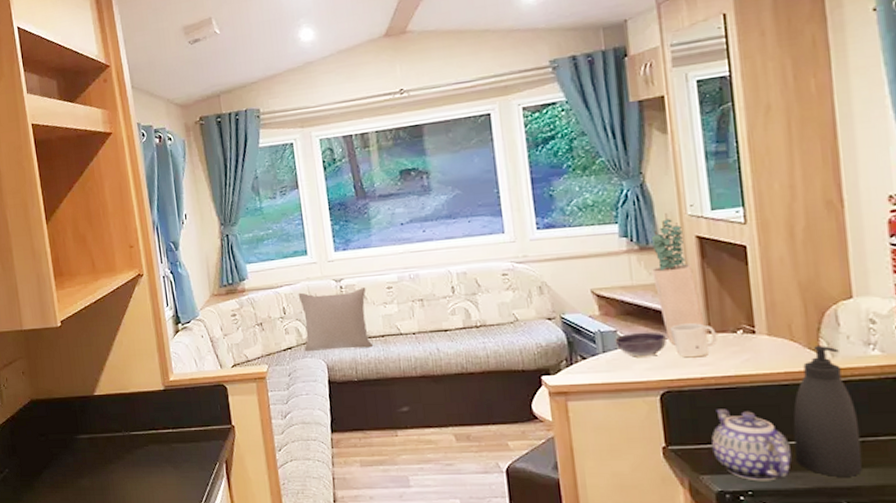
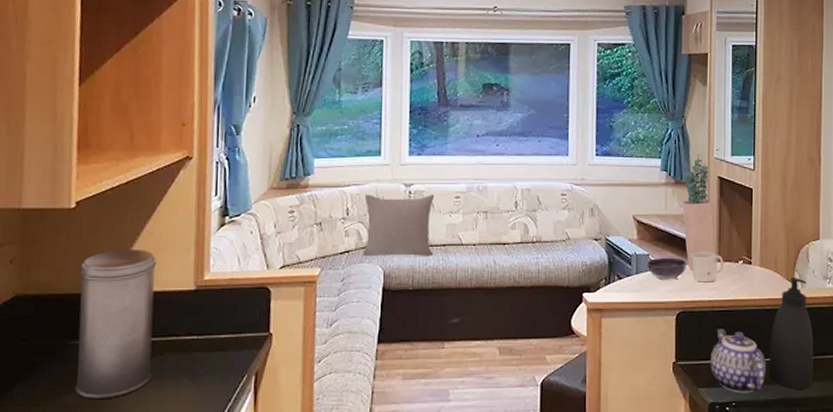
canister: none [73,357,142,484] -> present [75,249,156,400]

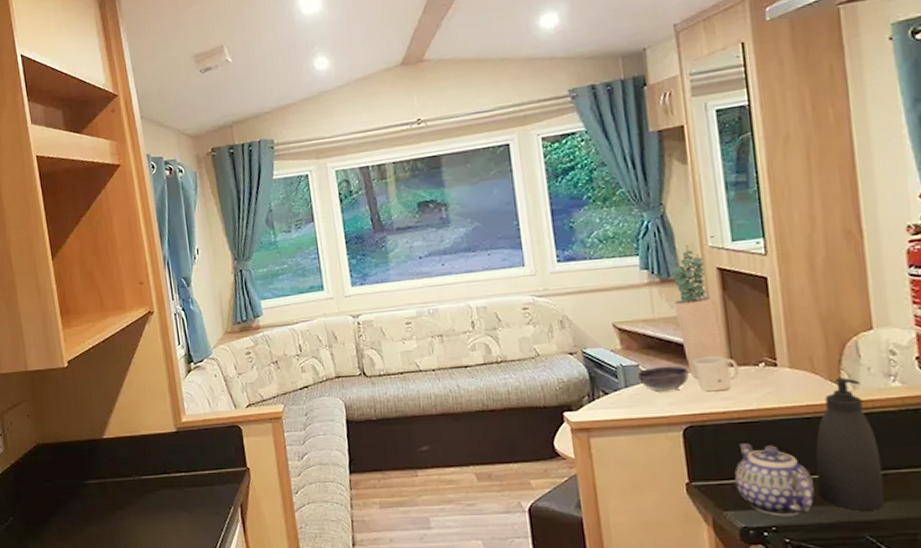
canister: present [75,249,156,400] -> none [80,398,154,531]
pillow: present [362,194,435,257] -> none [314,323,393,391]

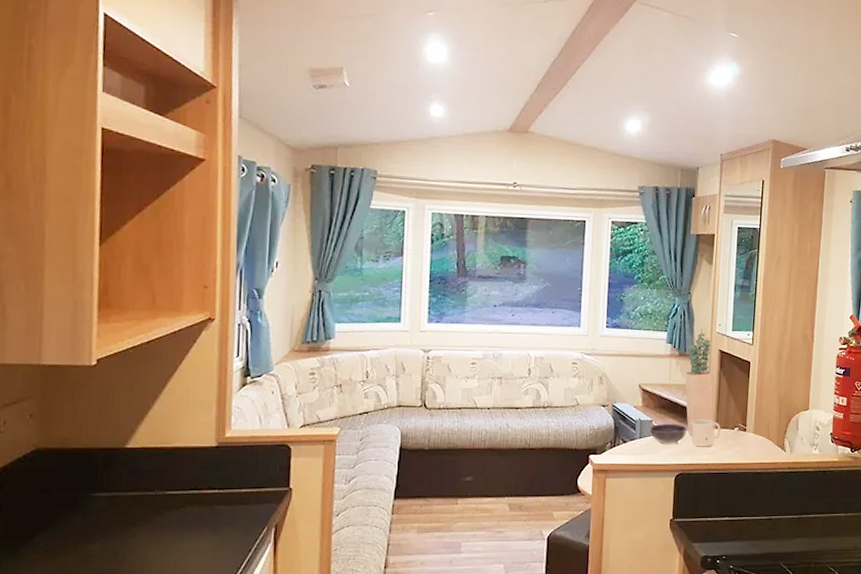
teapot: present [734,443,816,517] -> none [703,489,756,548]
soap dispenser: present [815,378,885,510] -> none [757,444,799,544]

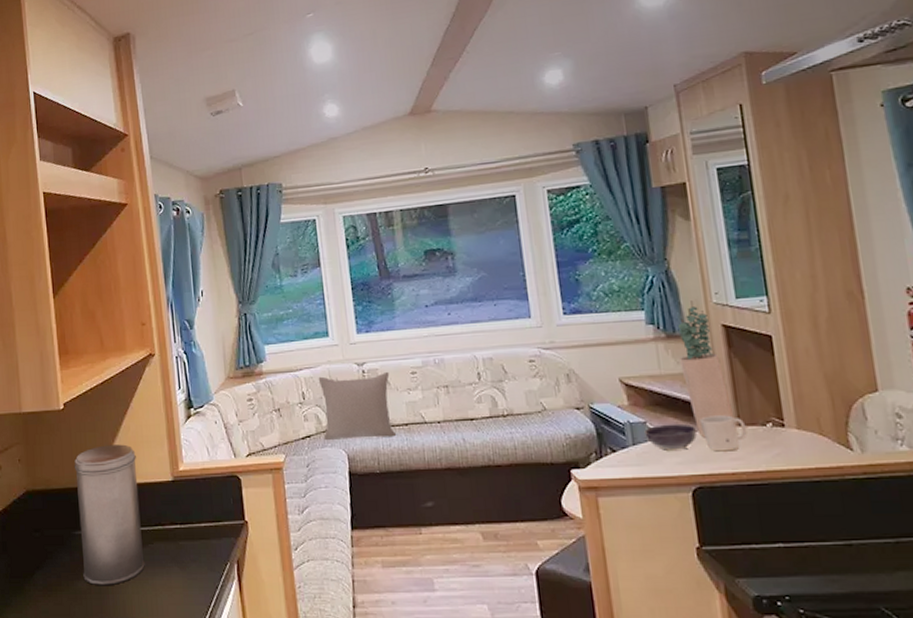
canister: none [97,406,178,549] -> present [74,444,146,586]
pillow: none [380,358,452,419] -> present [318,372,397,441]

